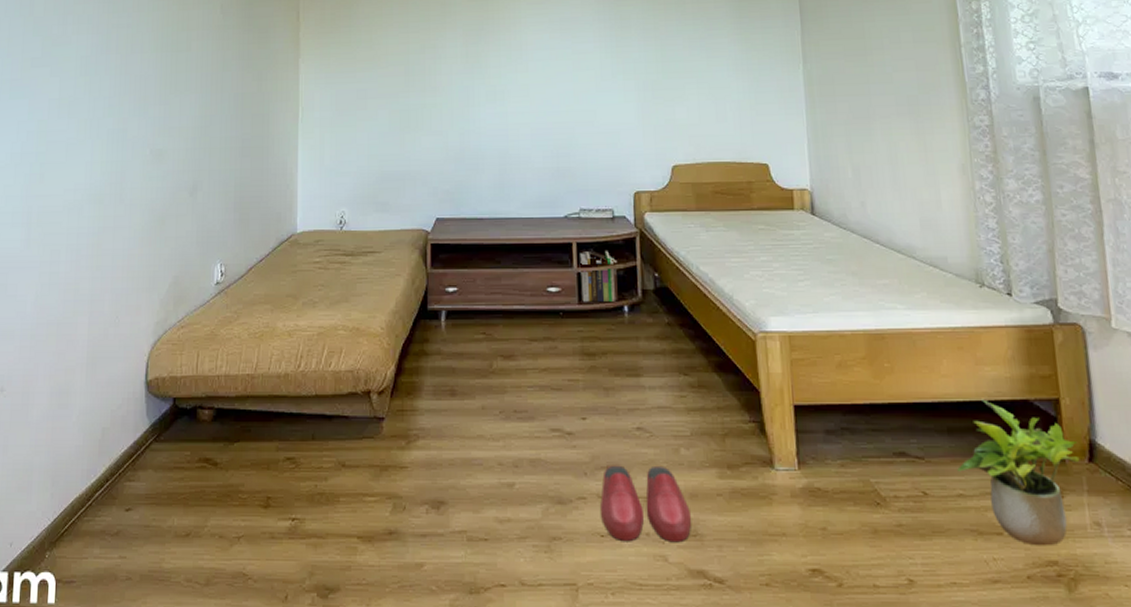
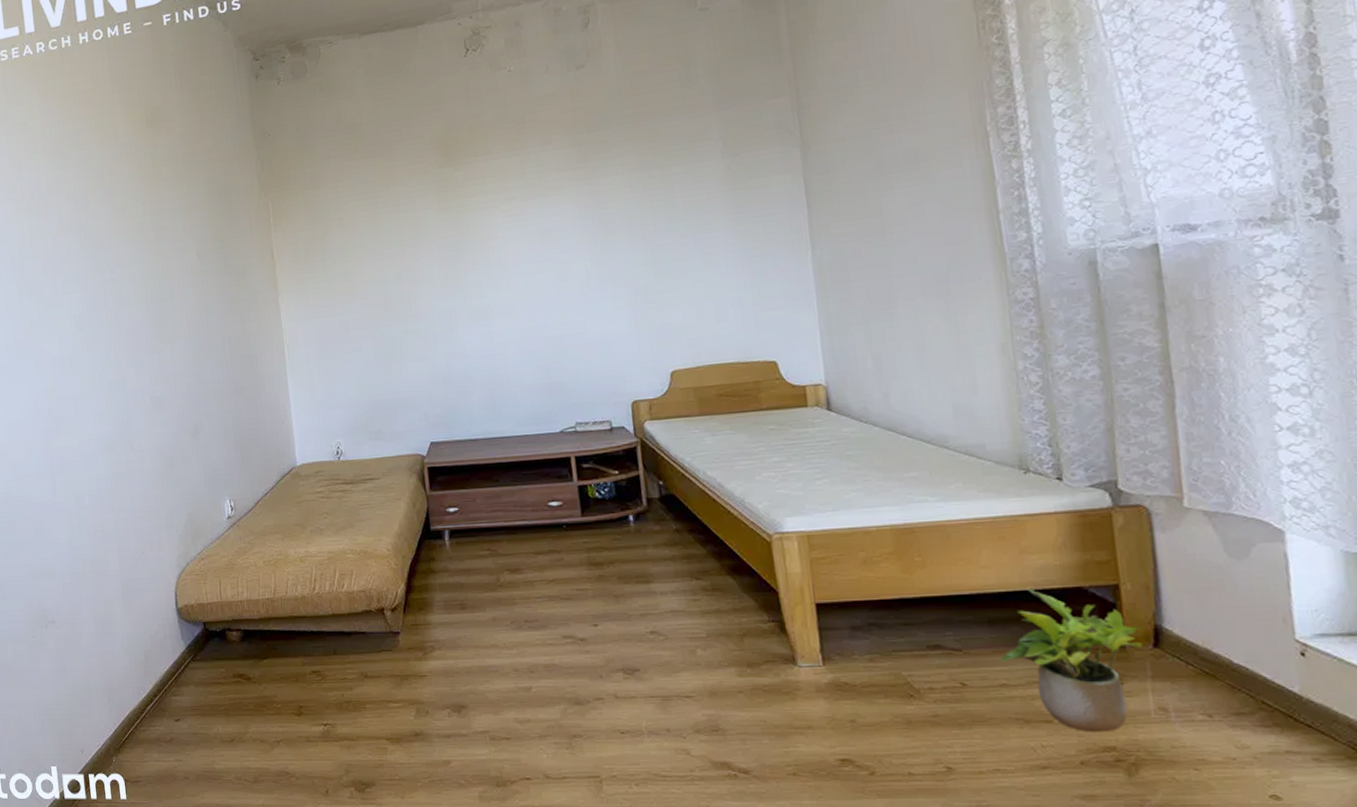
books: present [580,250,618,302] -> none [579,461,622,514]
slippers: present [600,465,691,543] -> none [618,666,713,738]

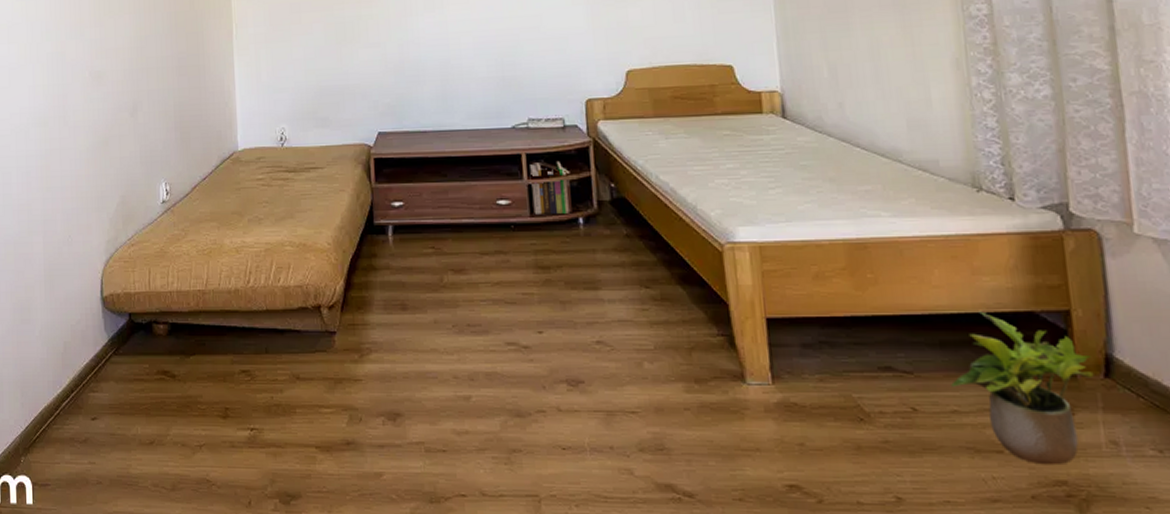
books: none [579,461,622,514] -> present [530,160,572,214]

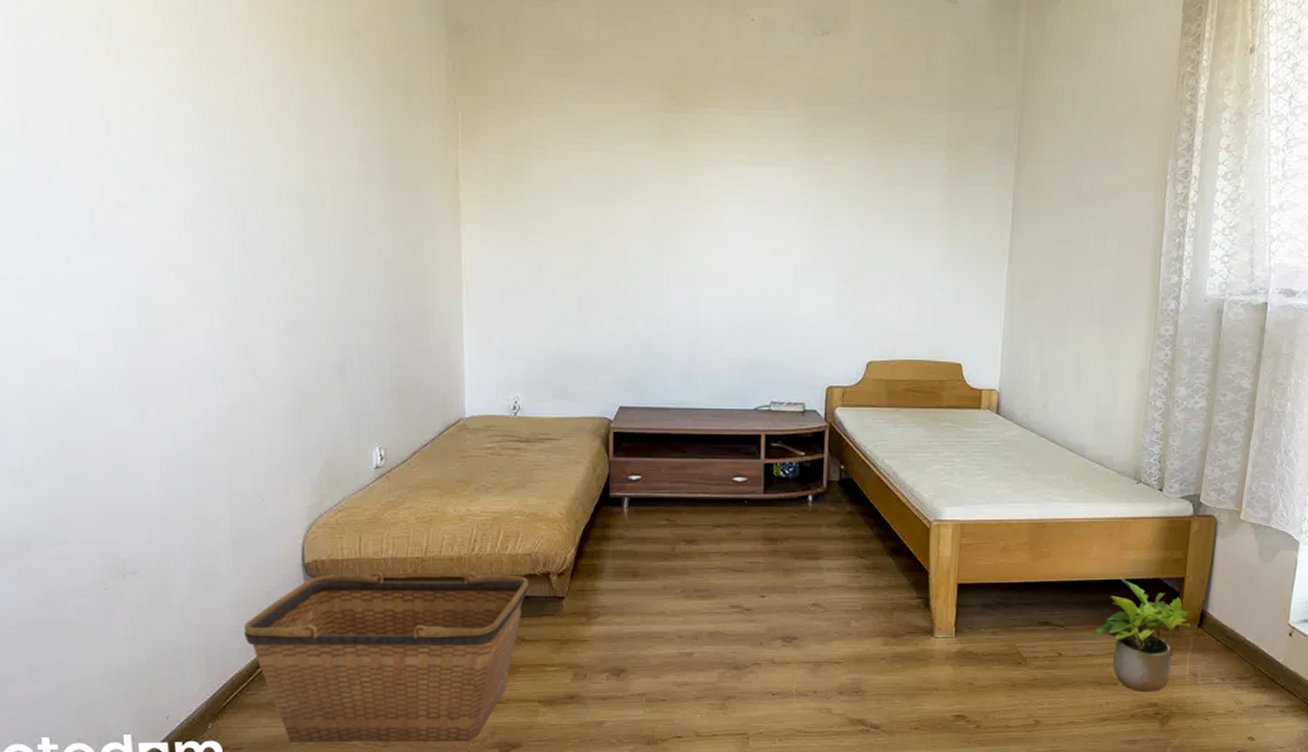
bicycle basket: none [52,304,301,488] -> present [243,571,528,742]
books: present [530,160,572,214] -> none [766,442,804,491]

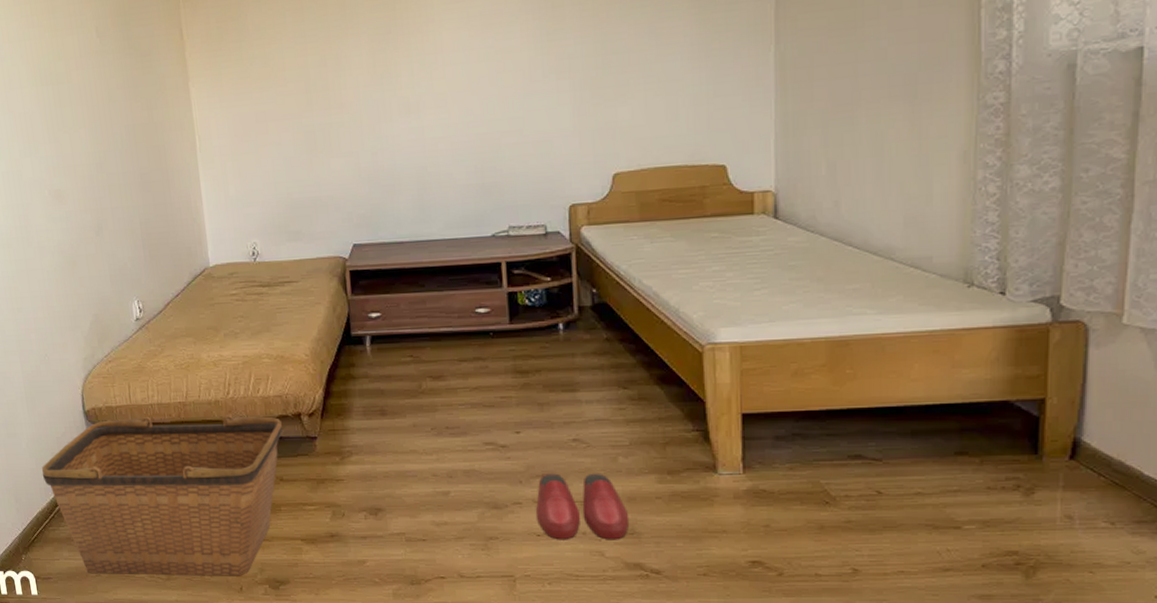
slippers: none [774,635,855,698] -> present [536,473,628,540]
potted plant: present [1090,578,1191,693] -> none [918,402,1060,538]

